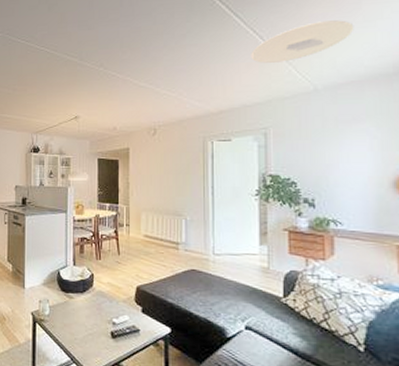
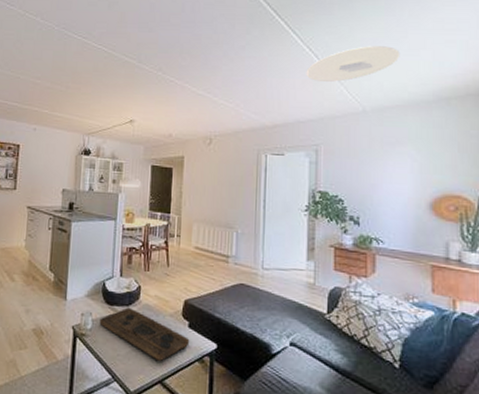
decorative tray: none [56,294,144,344] -> present [99,307,190,361]

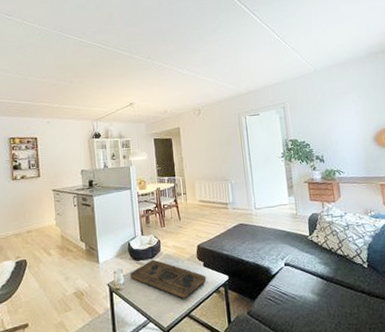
ceiling light: present [306,46,400,82] -> none [267,17,337,52]

